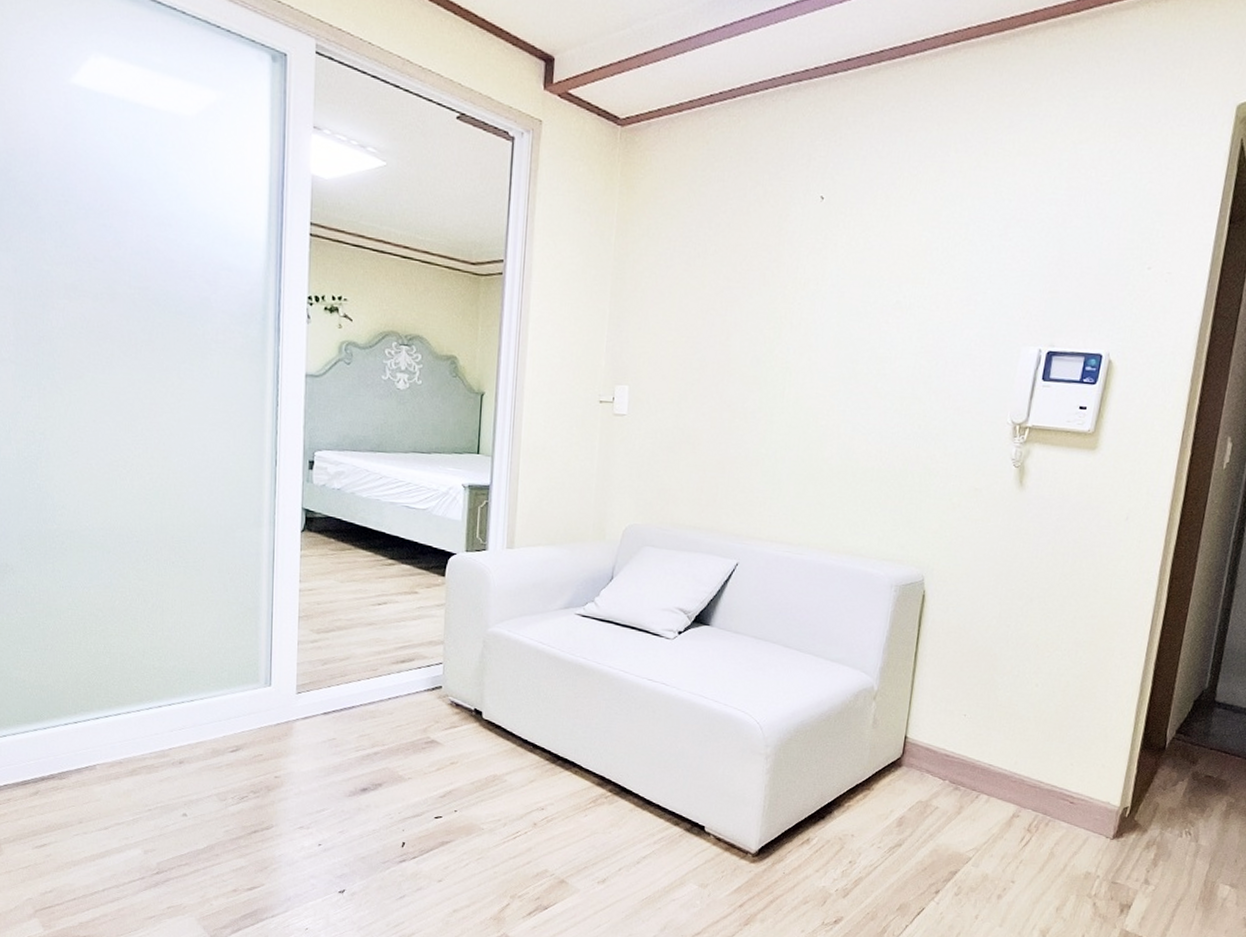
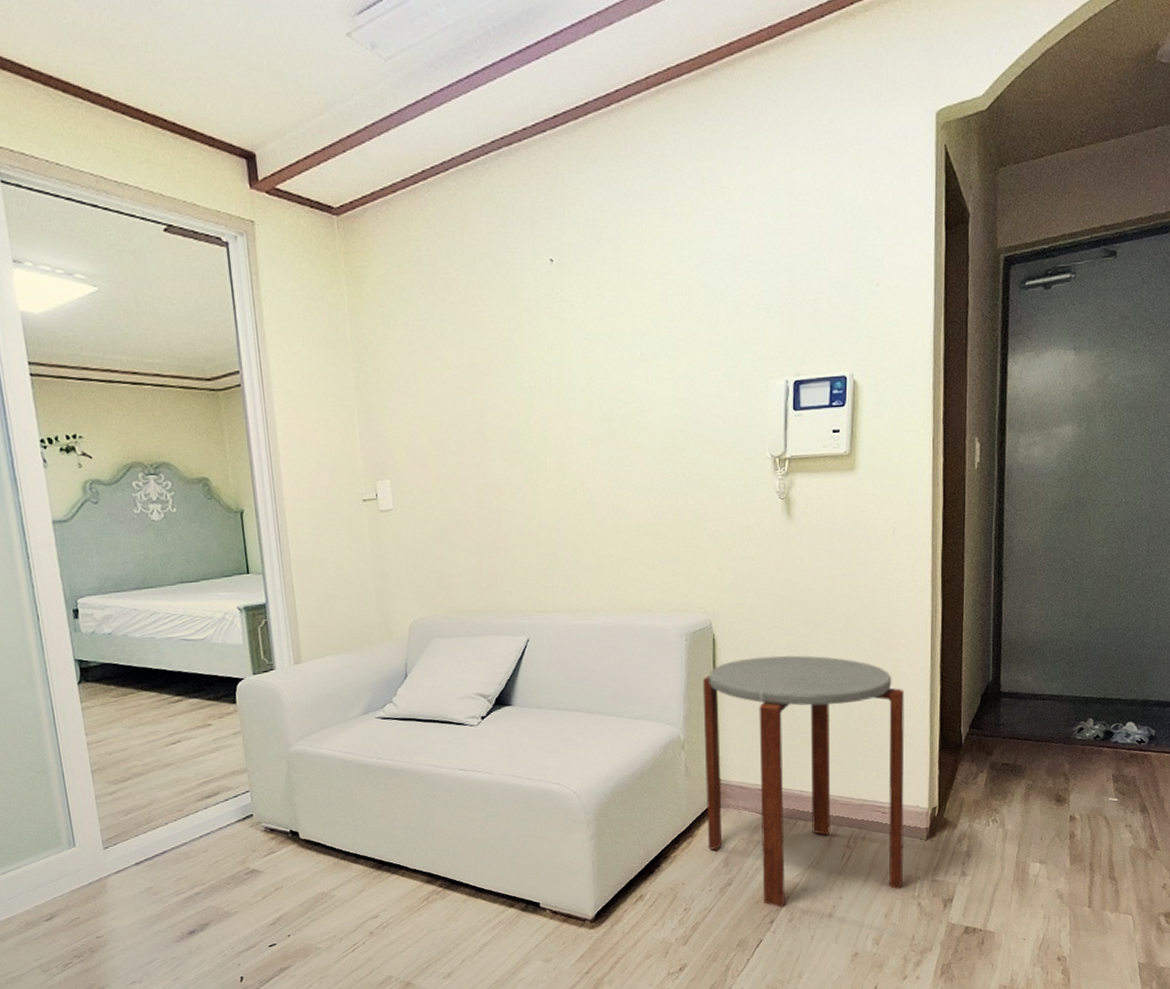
side table: none [883,620,1113,885] -> present [702,655,905,908]

